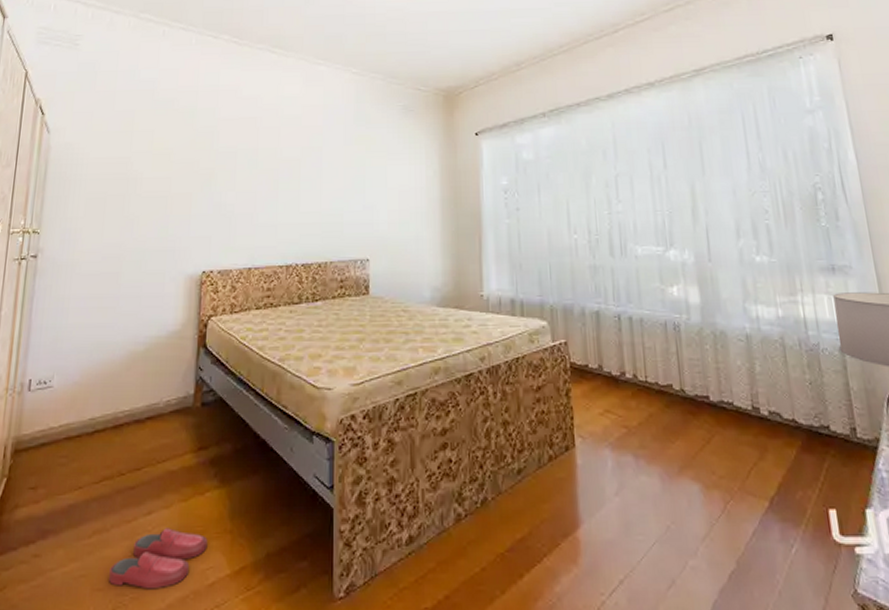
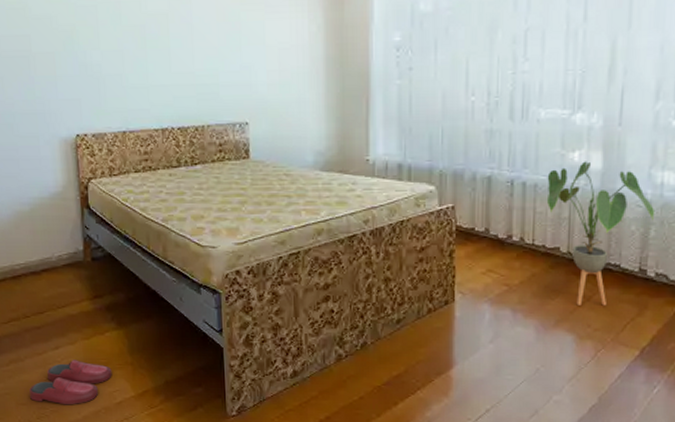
house plant: none [651,296,756,449] -> present [546,161,654,306]

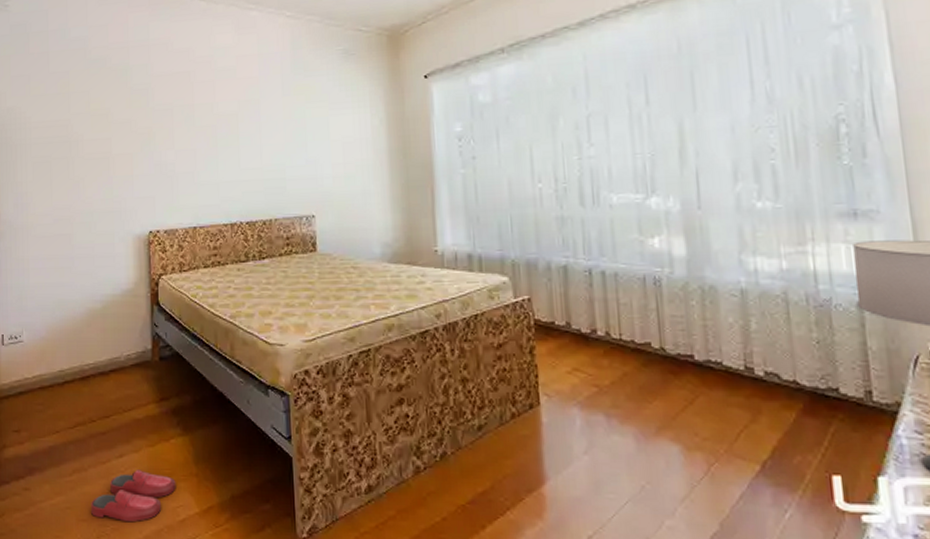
house plant: present [546,161,654,306] -> none [627,247,752,410]

